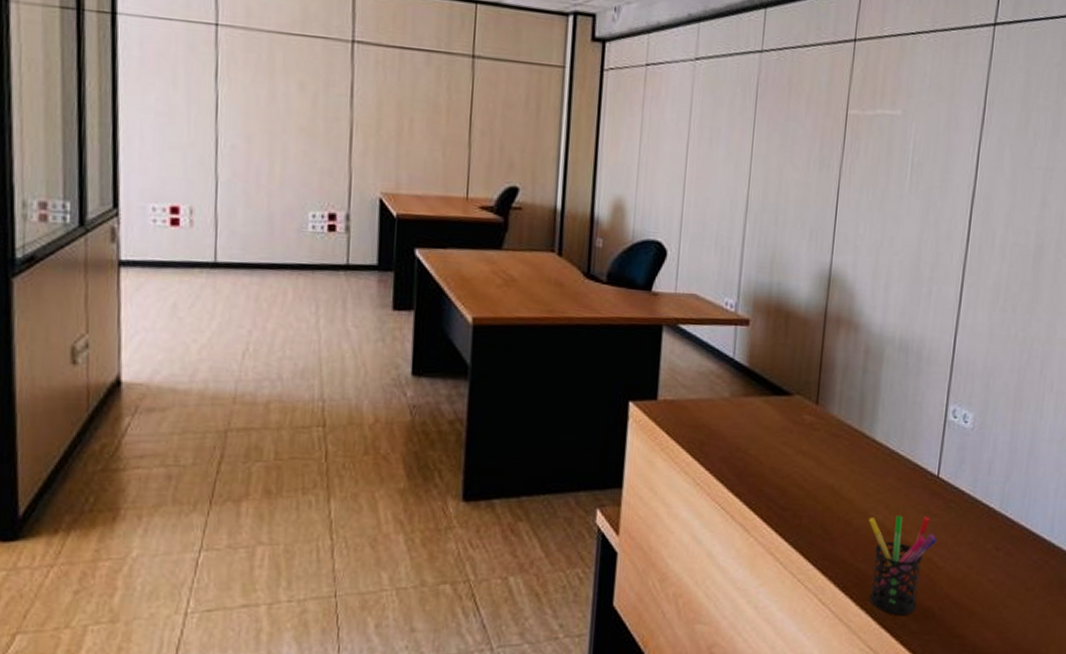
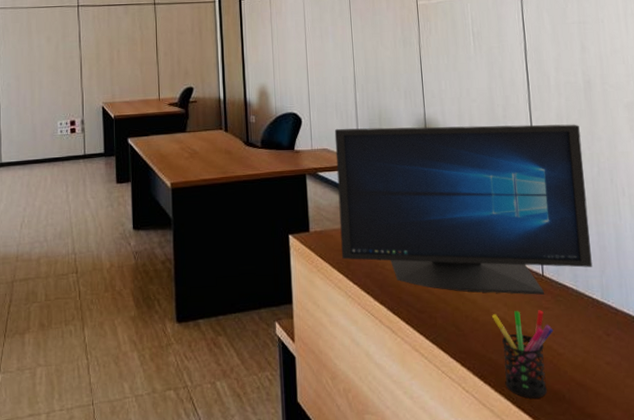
monitor: none [695,269,1018,499] -> present [334,124,593,295]

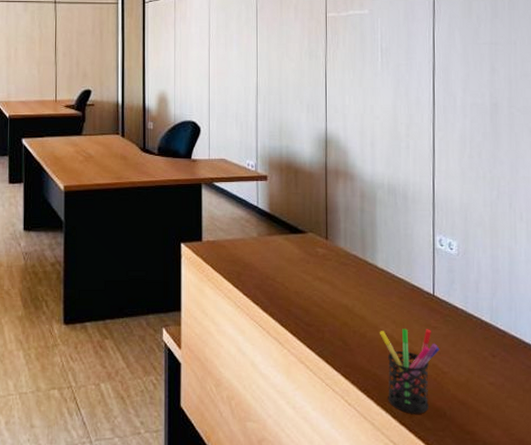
monitor: present [334,124,593,295] -> none [233,139,484,314]

